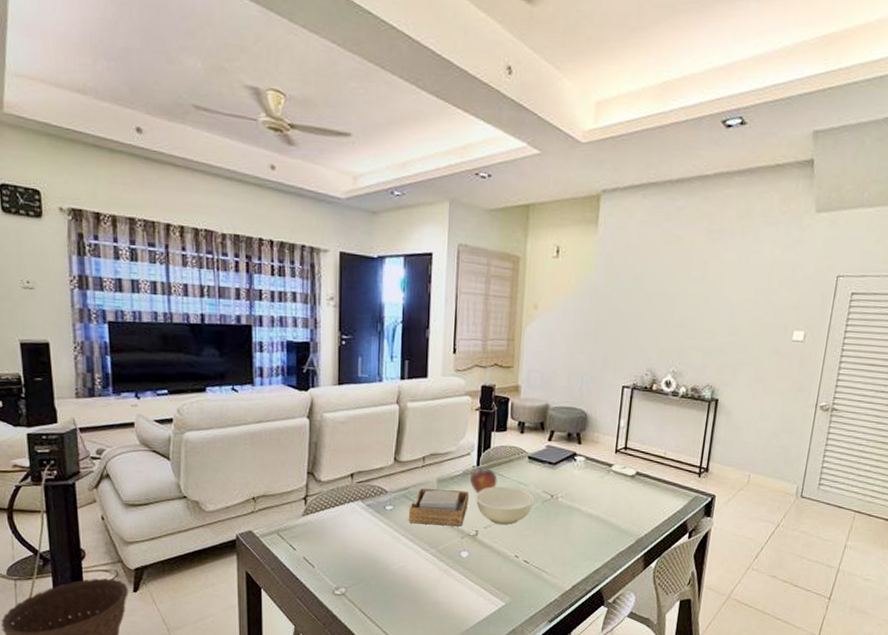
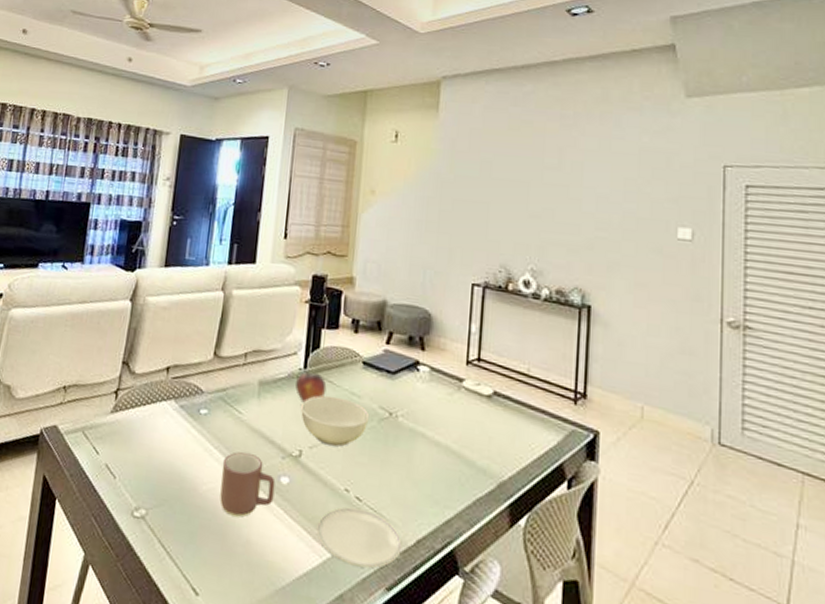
napkin holder: present [408,488,470,527] -> none [223,391,294,443]
mug: none [409,536,457,585] -> present [220,451,276,517]
plate: none [493,568,561,609] -> present [316,506,402,569]

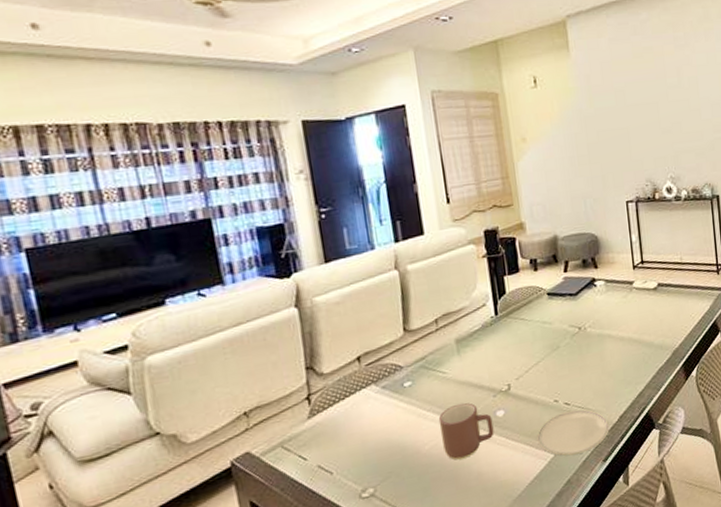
fruit: present [295,371,327,403] -> none [490,315,521,345]
bowl: present [300,395,370,447] -> none [499,328,563,372]

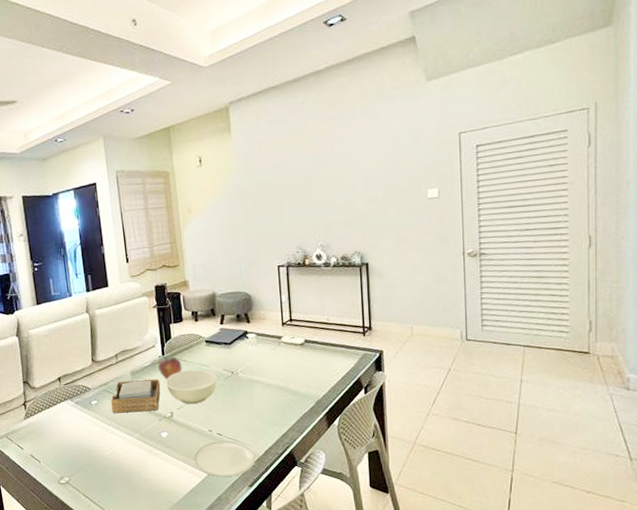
napkin holder: none [430,345,494,396] -> present [110,379,161,414]
mug: present [438,403,494,460] -> none [116,422,159,466]
fruit: none [490,315,521,345] -> present [158,356,182,380]
bowl: none [499,328,563,372] -> present [165,369,218,404]

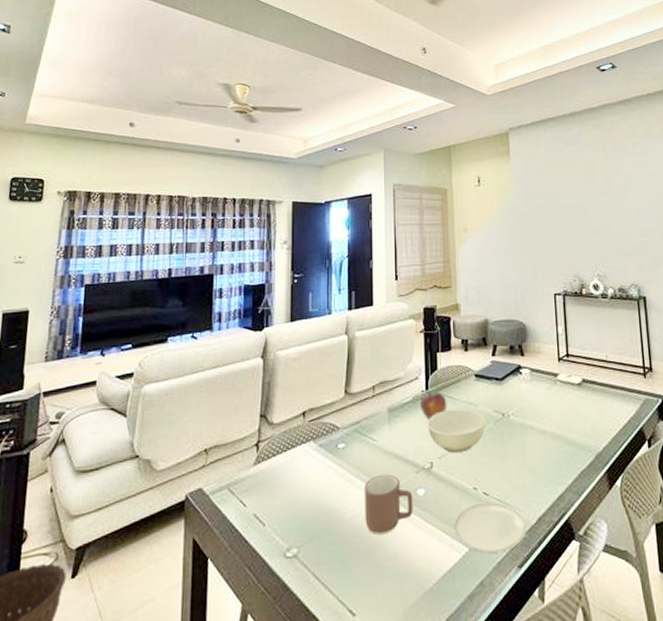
napkin holder: present [110,379,161,414] -> none [361,418,421,462]
mug: none [116,422,159,466] -> present [364,474,413,535]

